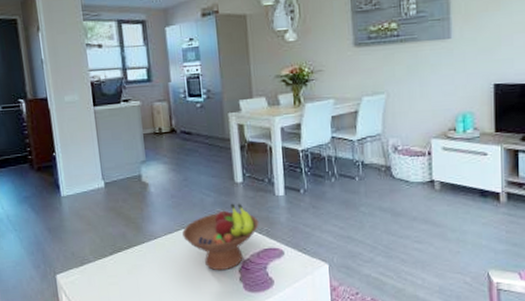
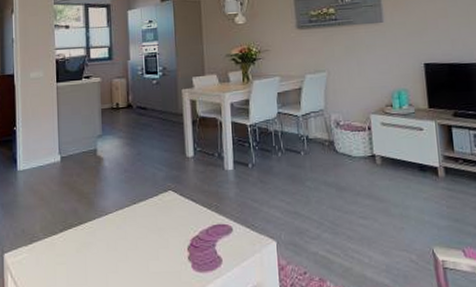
fruit bowl: present [182,203,259,271] -> none [133,177,209,249]

